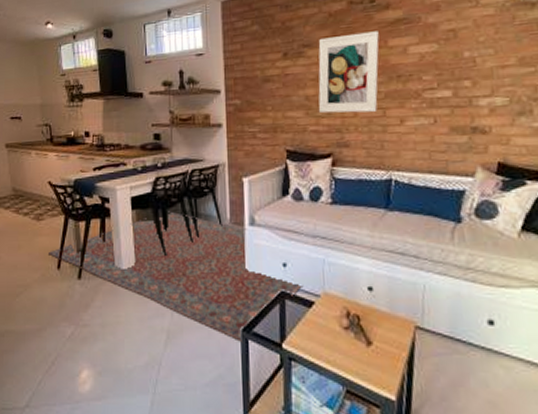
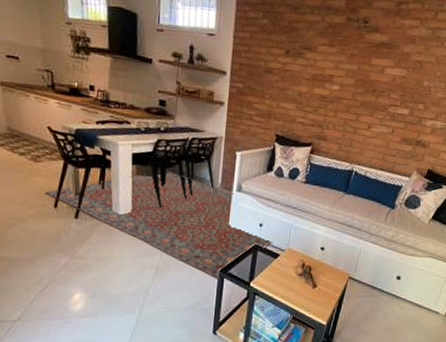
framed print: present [318,31,379,114] -> none [308,44,366,116]

